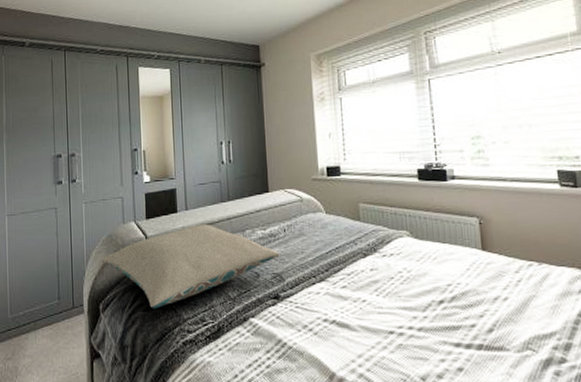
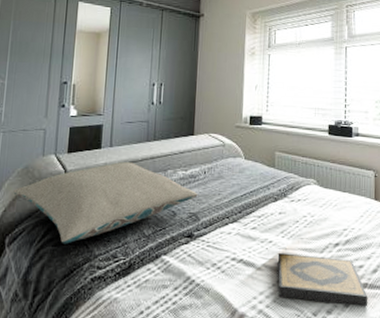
hardback book: none [373,313,486,371] -> present [277,253,368,307]

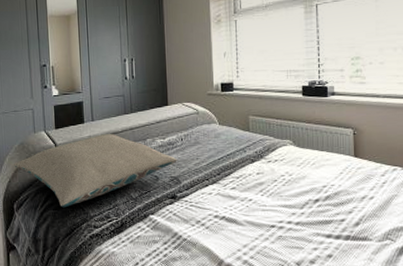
hardback book: present [277,253,368,307] -> none [258,210,352,257]

